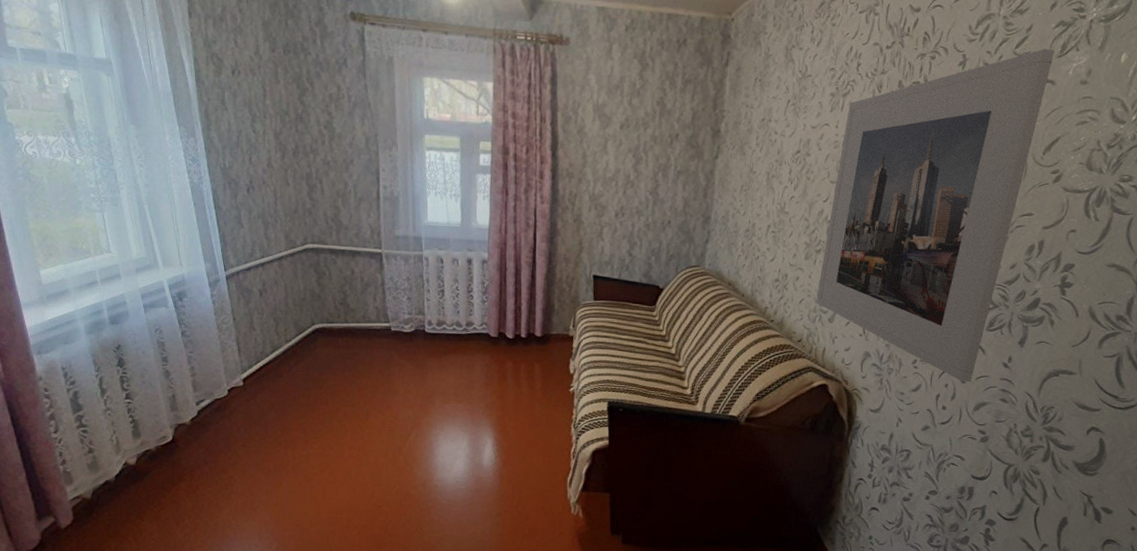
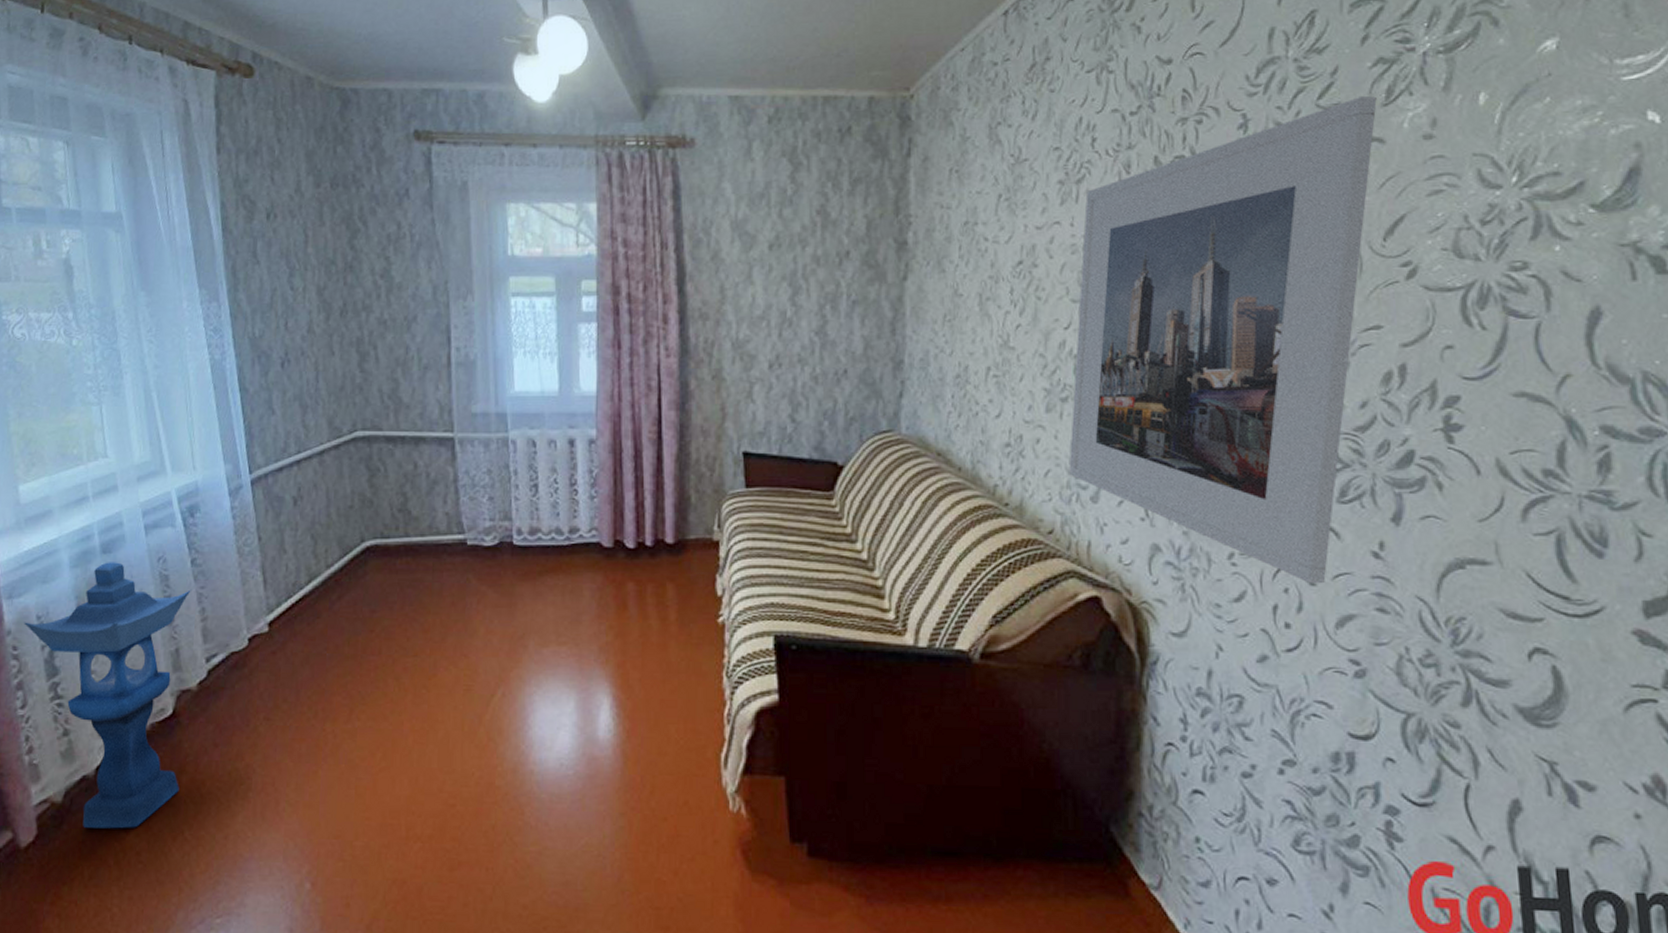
lantern: none [52,330,183,517] -> present [24,562,191,829]

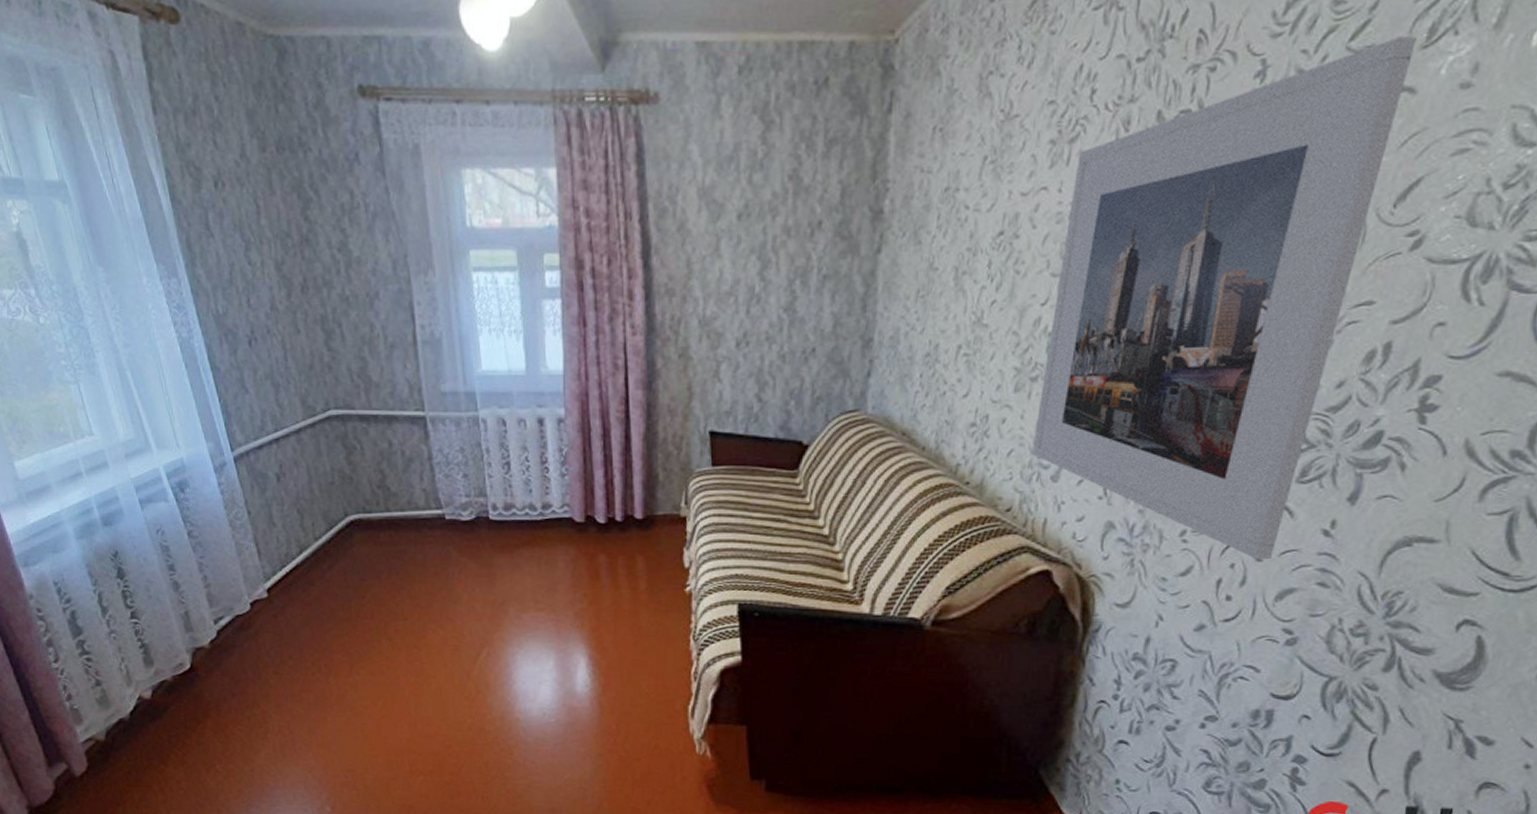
lantern: present [24,562,191,829] -> none [43,534,206,762]

